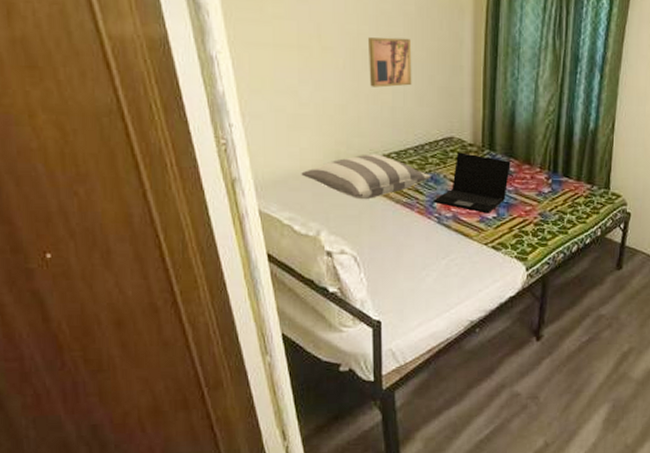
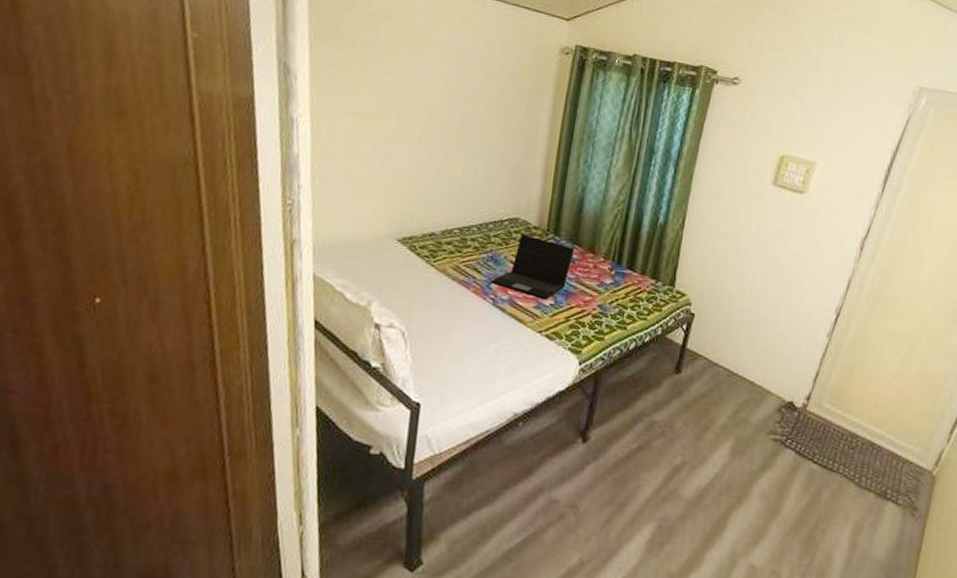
pillow: present [301,154,431,200] -> none [361,227,492,274]
wall art: present [368,37,412,88] -> none [442,113,489,164]

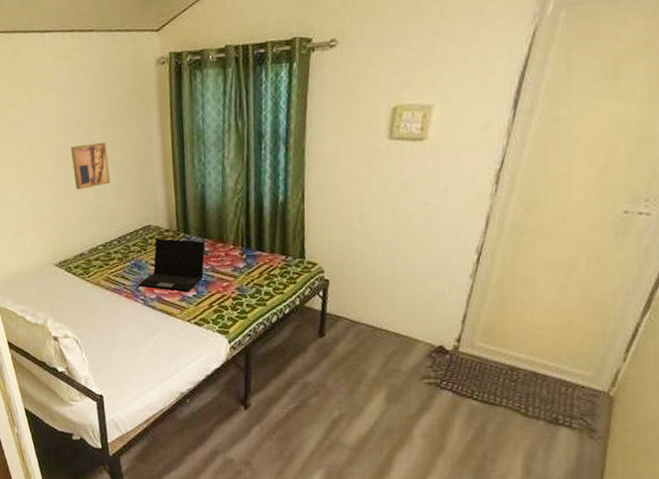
wall art: none [442,113,489,164] -> present [71,142,111,190]

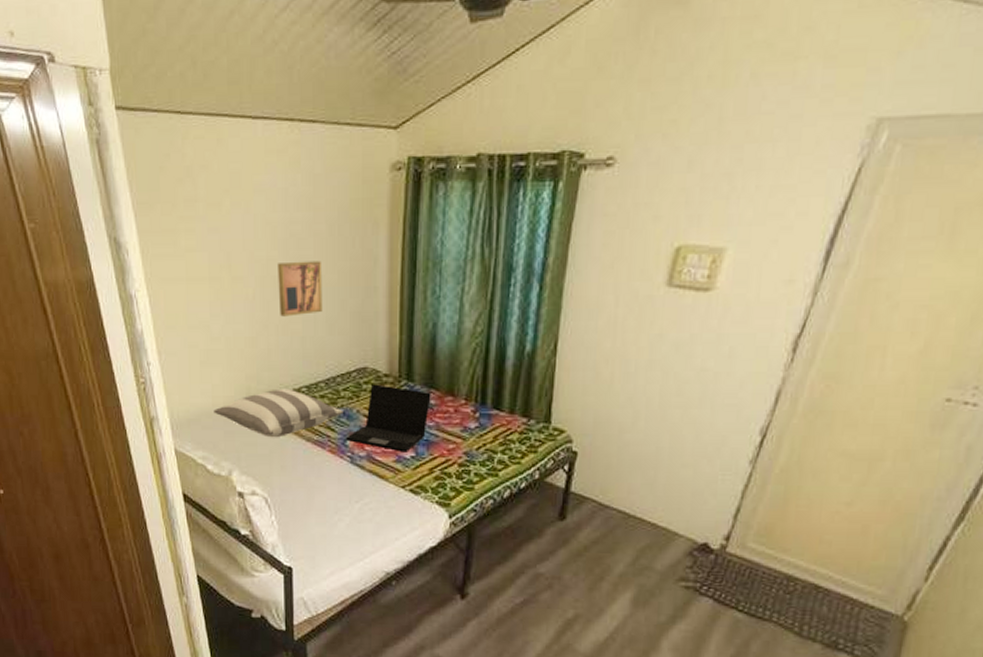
pillow: none [28,248,135,290] -> present [213,388,343,438]

